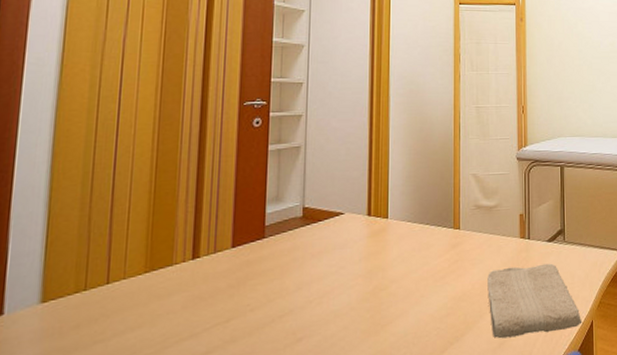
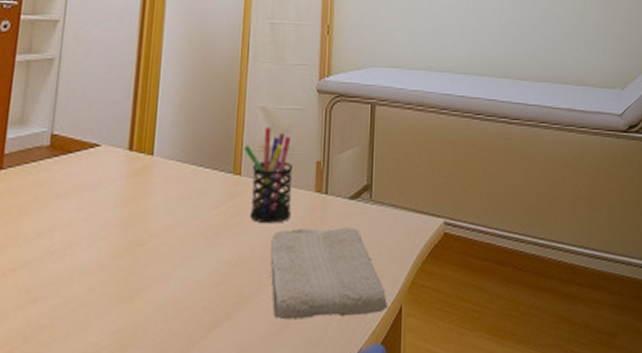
pen holder: none [461,190,501,266] -> present [244,127,293,224]

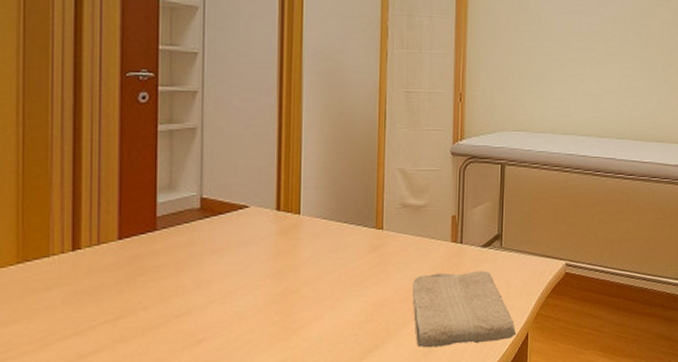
pen holder: present [244,127,293,224] -> none [385,187,431,270]

